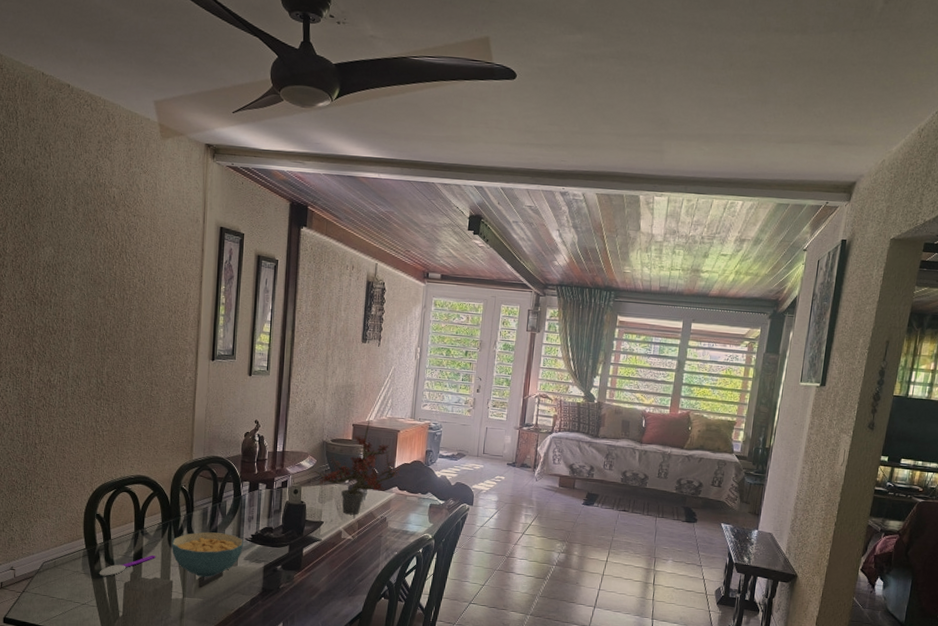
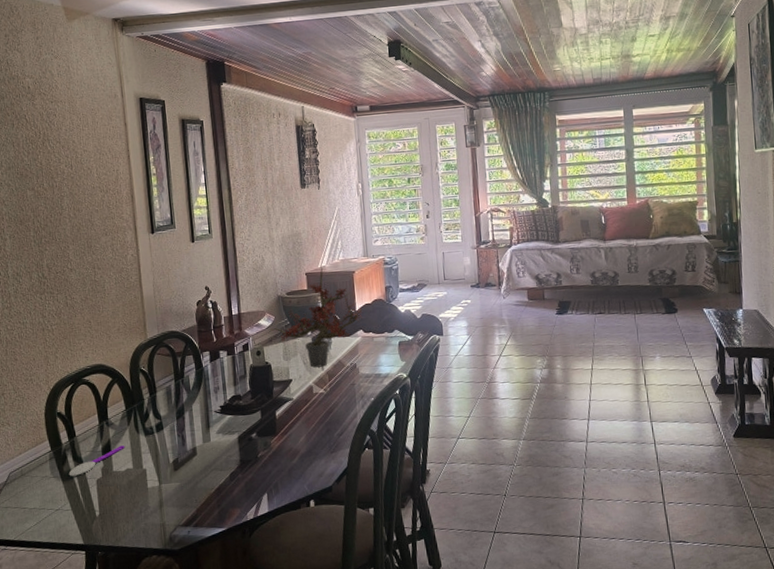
cereal bowl: present [172,531,243,577] -> none [139,409,214,460]

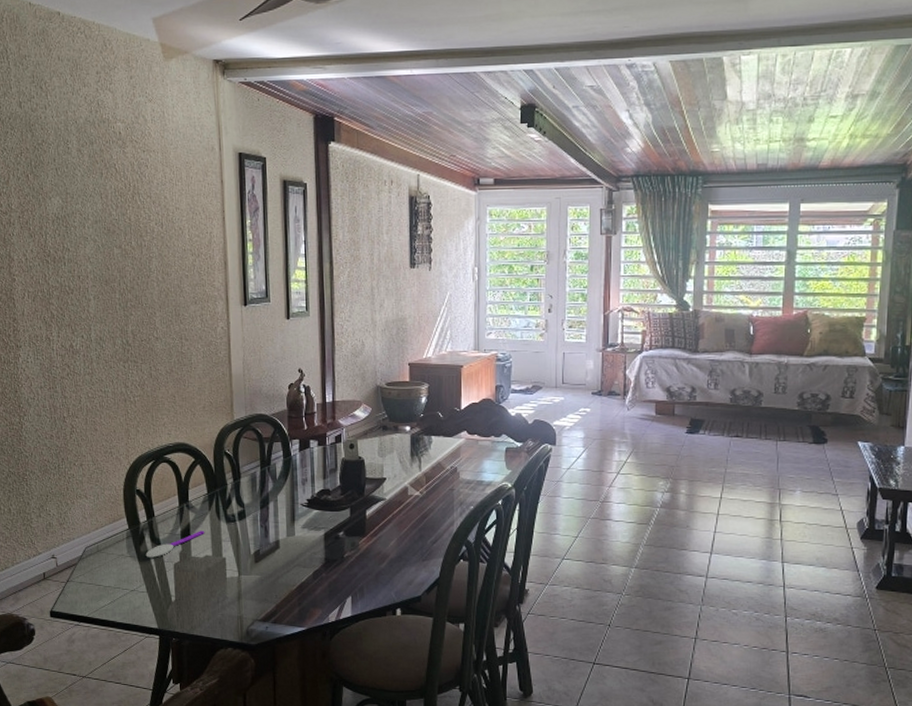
potted plant: present [270,267,363,368] -> none [366,358,469,467]

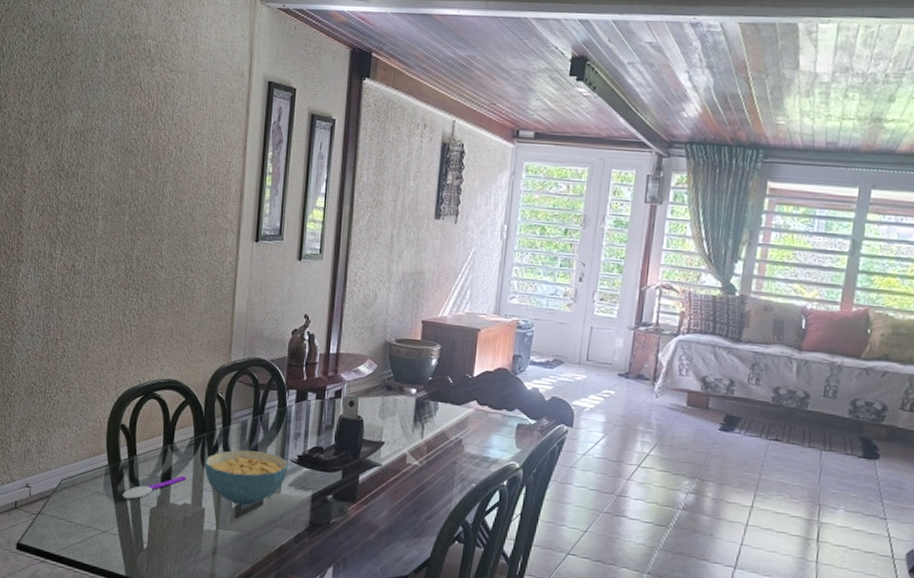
cereal bowl: none [221,500,299,551] -> present [205,449,288,506]

